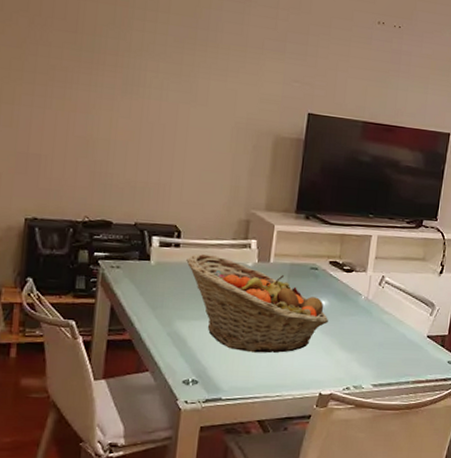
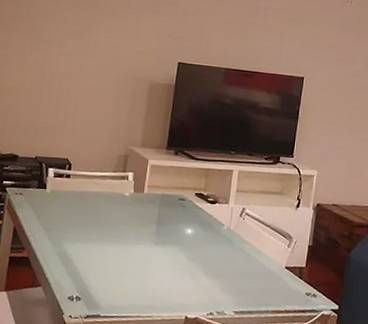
fruit basket: present [186,253,328,353] -> none [75,183,194,276]

